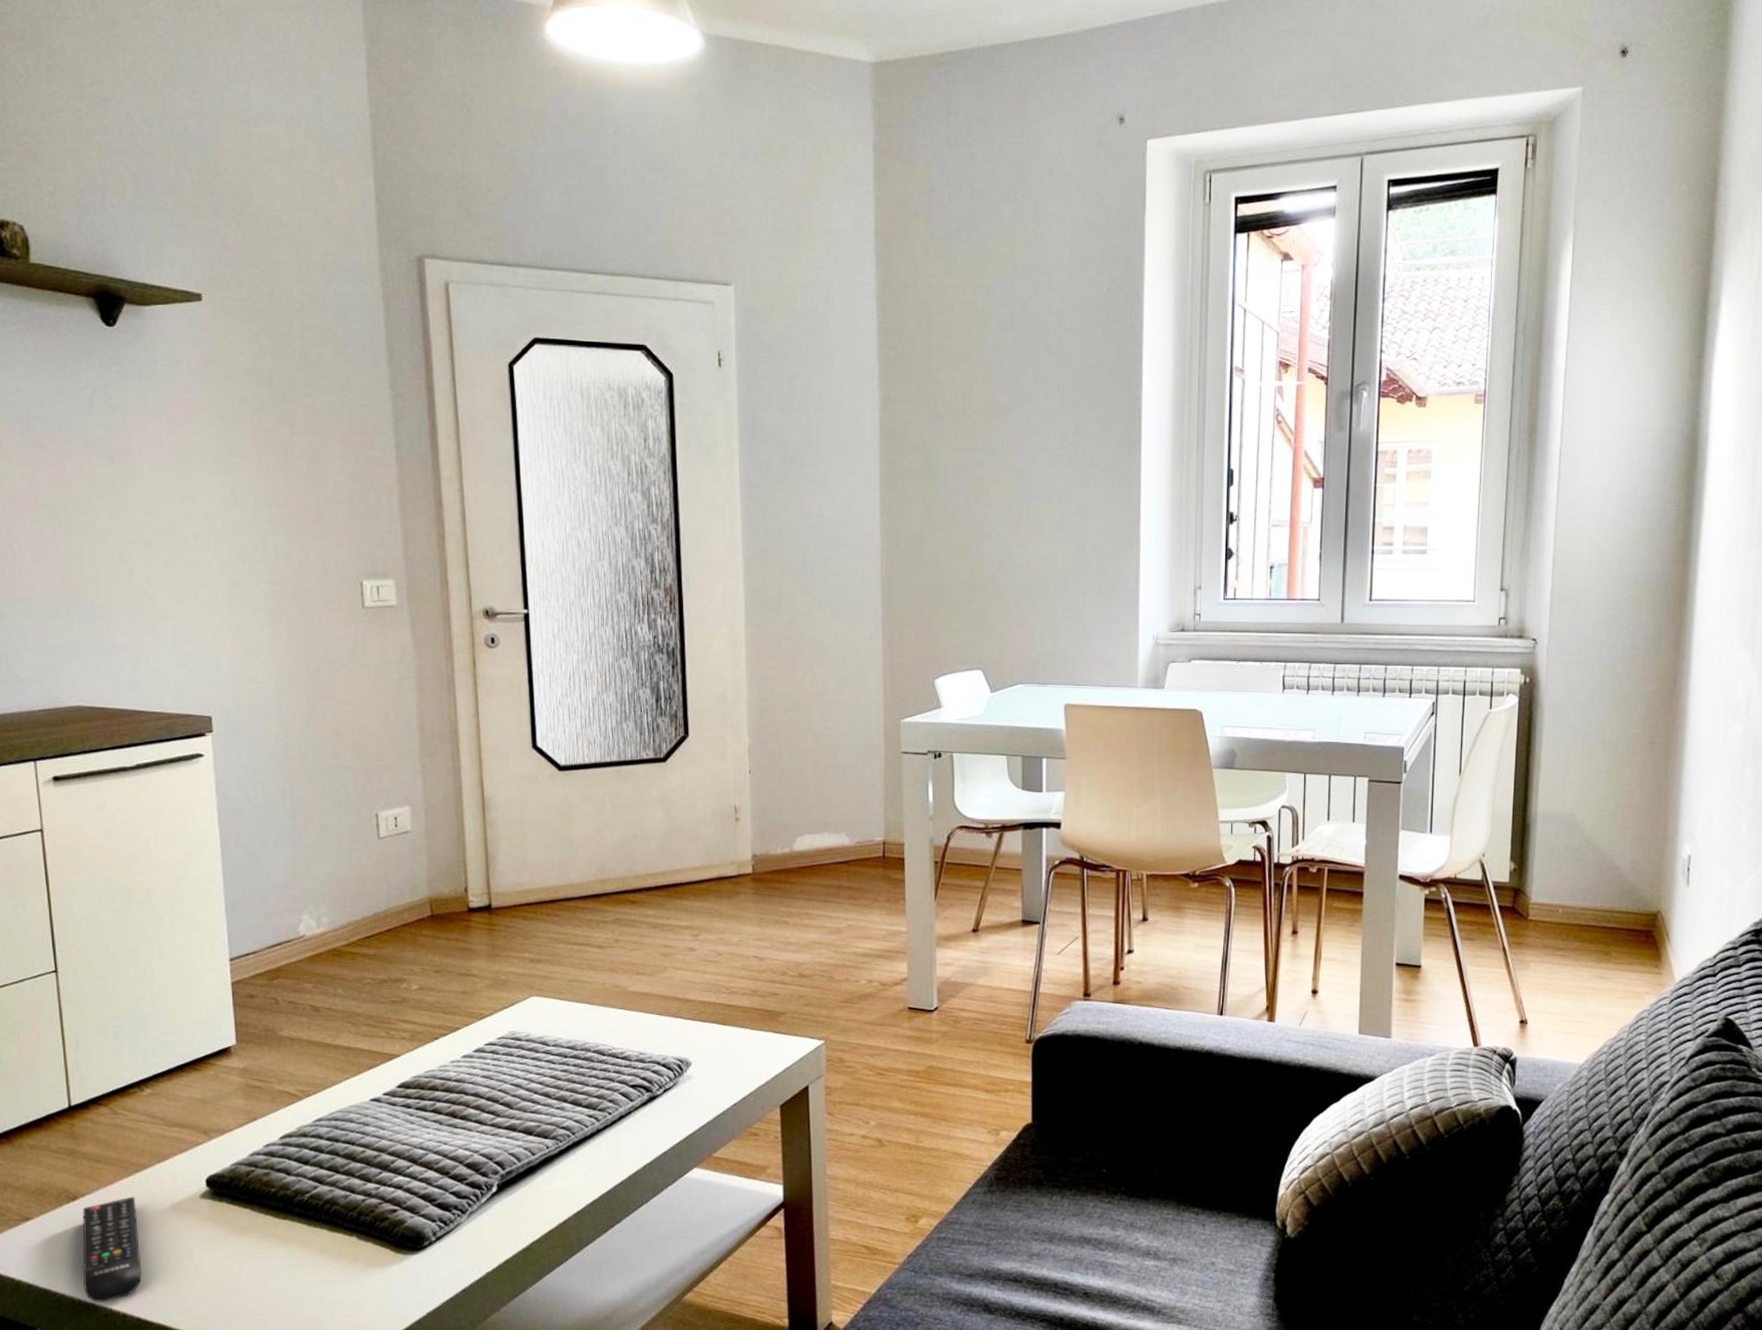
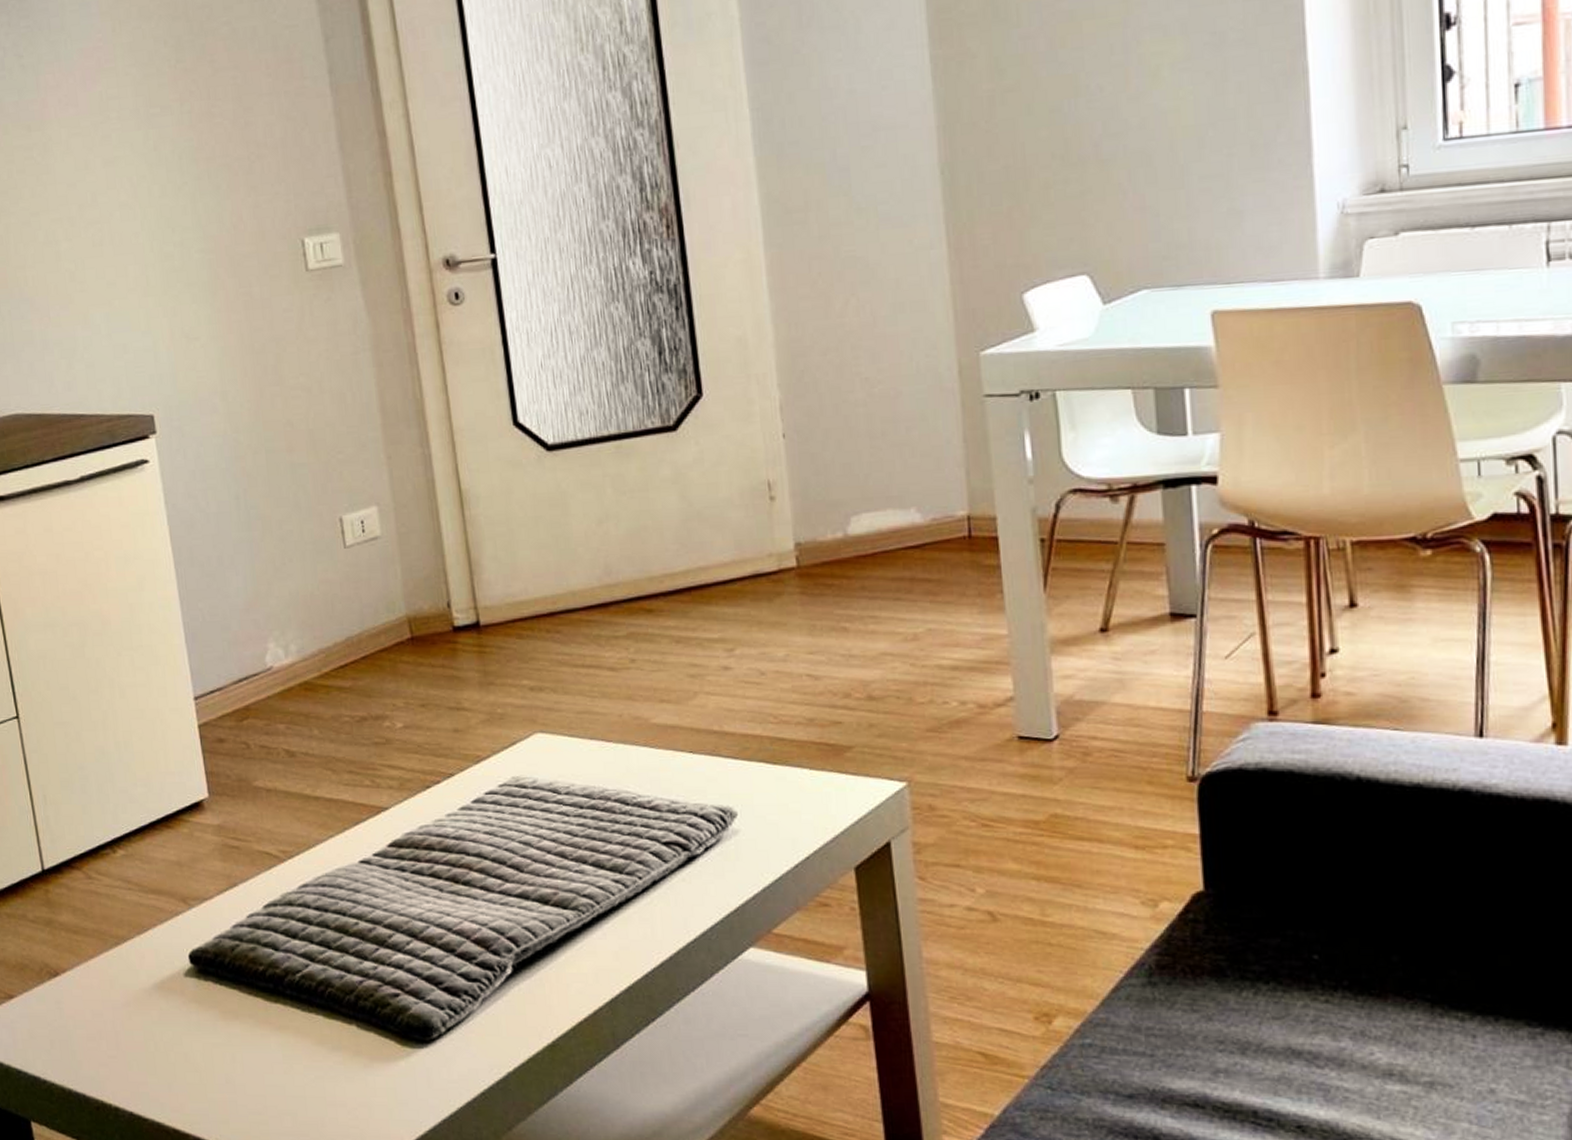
remote control: present [82,1196,142,1302] -> none [65,973,131,1093]

